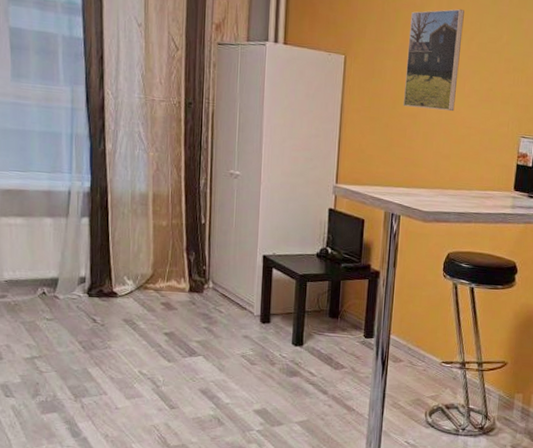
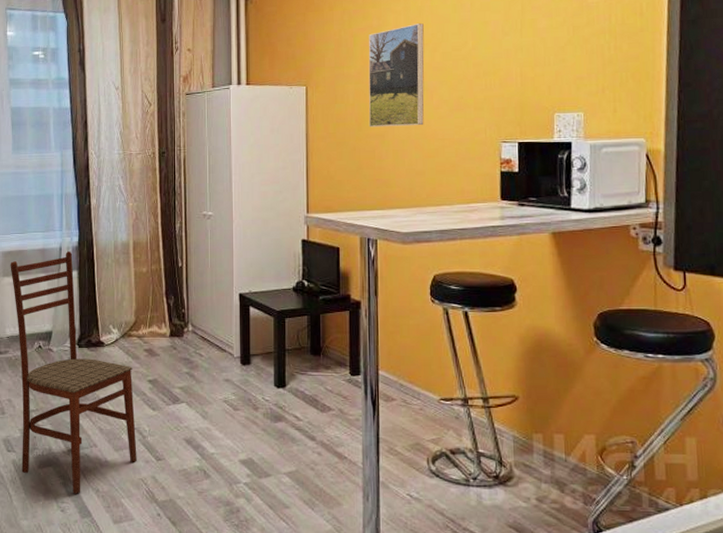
dining chair: none [8,196,150,439] -> present [10,252,137,494]

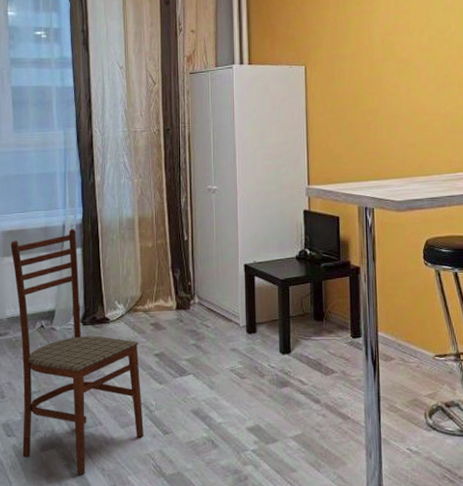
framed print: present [368,23,424,128] -> none [362,9,414,104]

